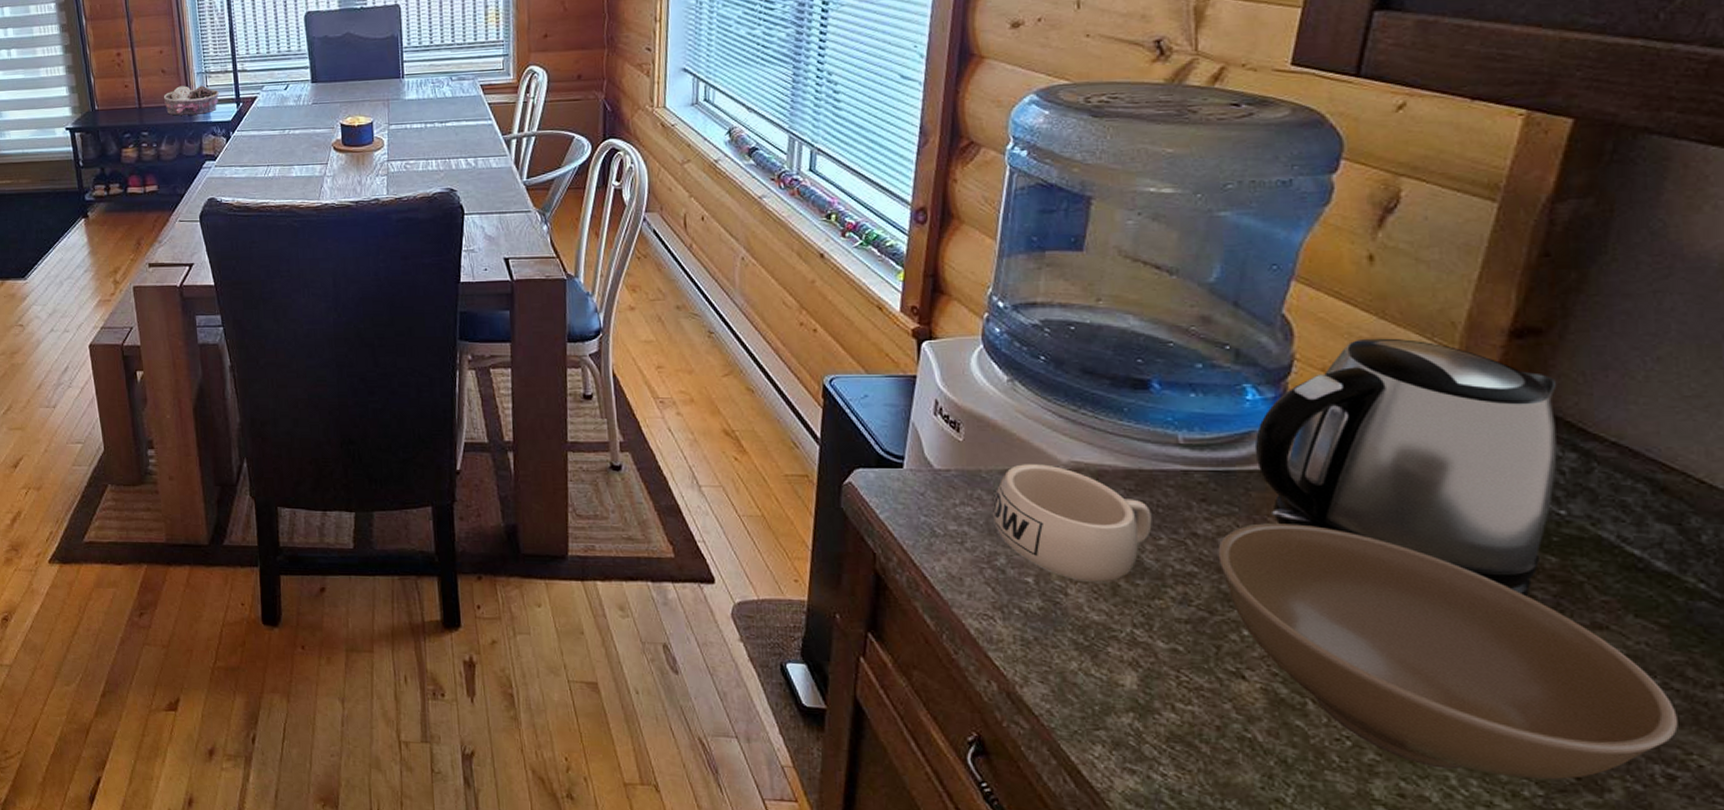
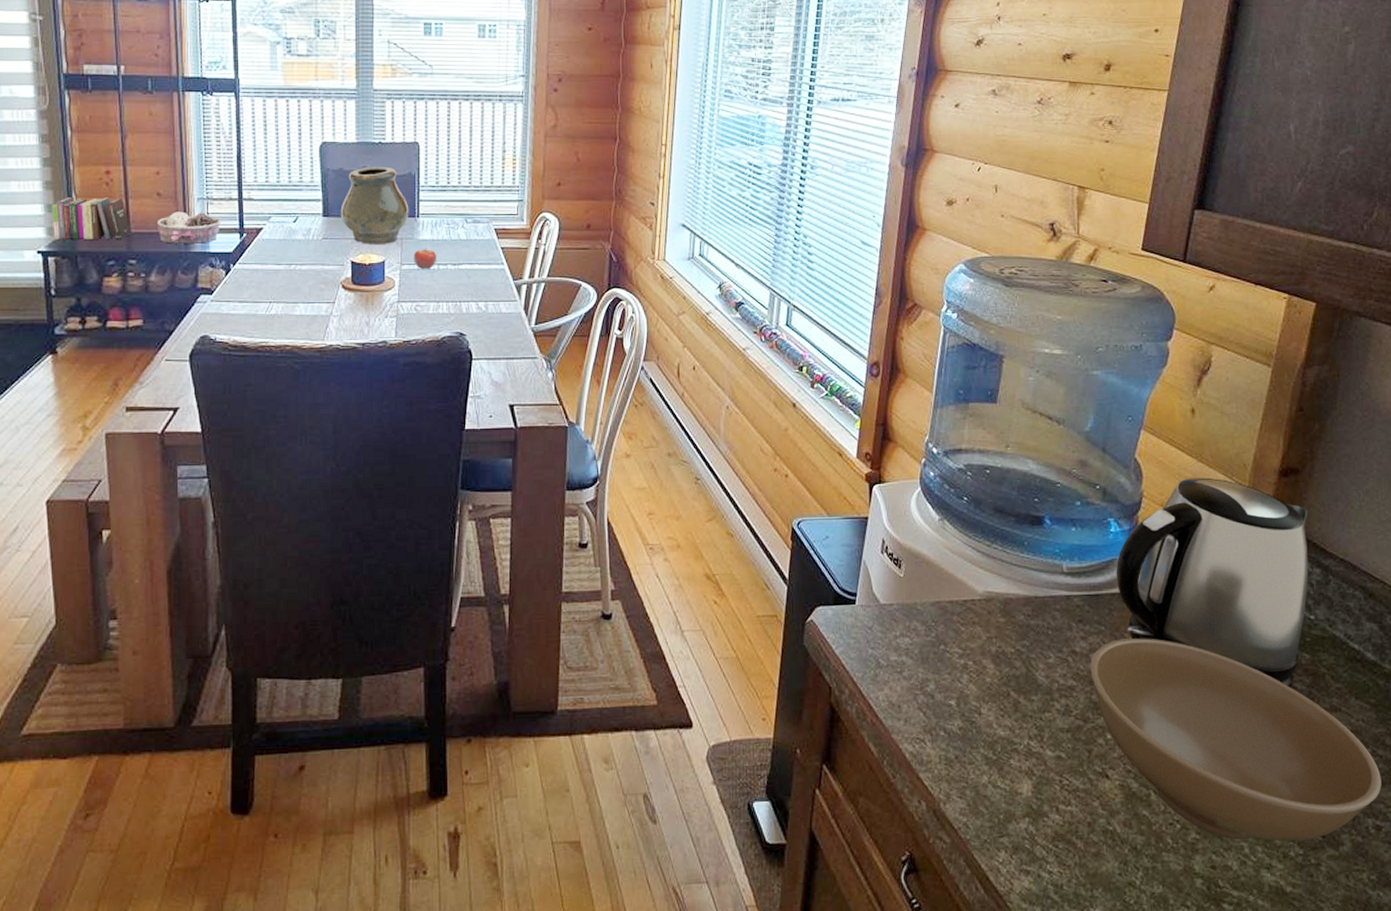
books: none [75,77,143,117] -> present [52,196,132,240]
vase: none [327,31,394,108] -> present [340,166,409,246]
fruit: none [400,107,424,129] -> present [414,248,437,270]
mug: present [991,464,1152,582] -> none [924,595,1044,701]

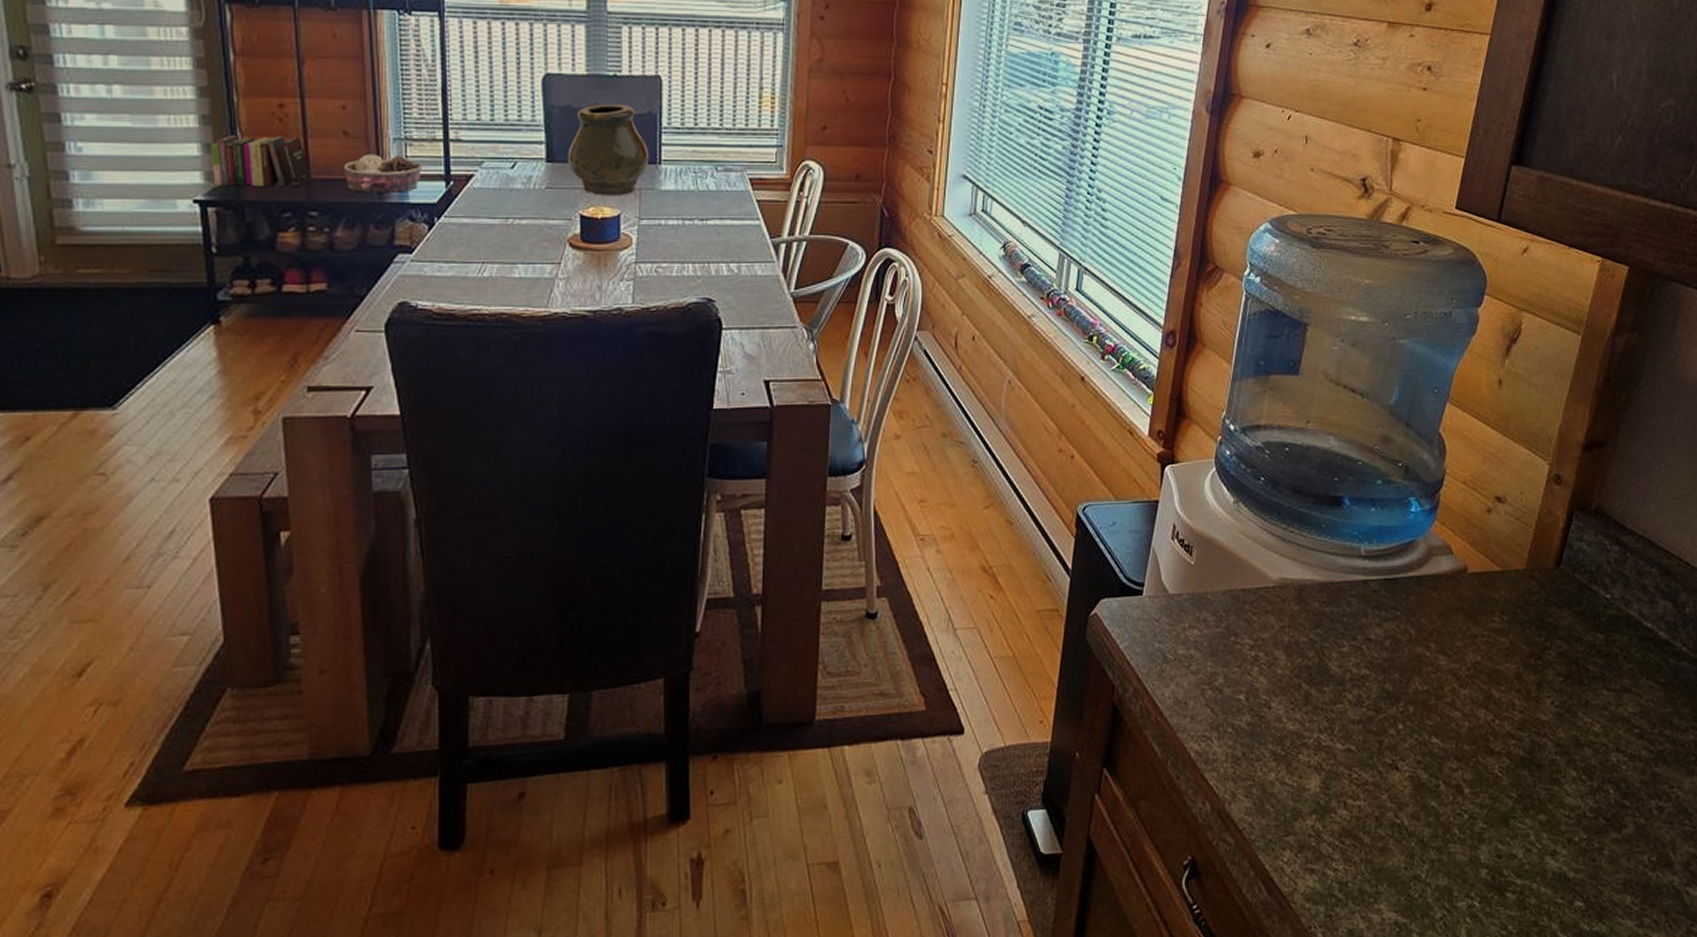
fruit: present [414,248,437,270] -> none [654,200,682,226]
bowl: present [1090,638,1382,841] -> none [1384,622,1667,828]
kettle: present [1116,477,1309,689] -> none [1414,452,1610,671]

